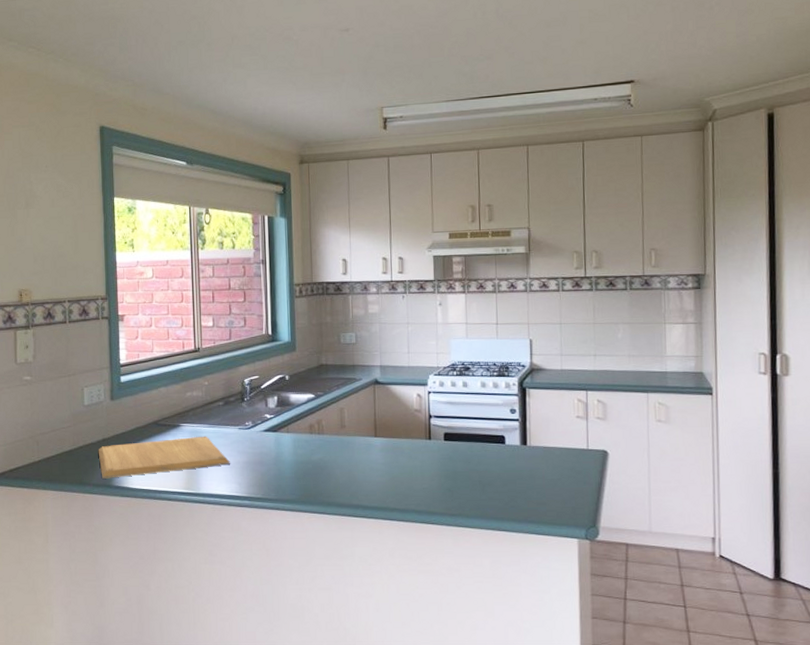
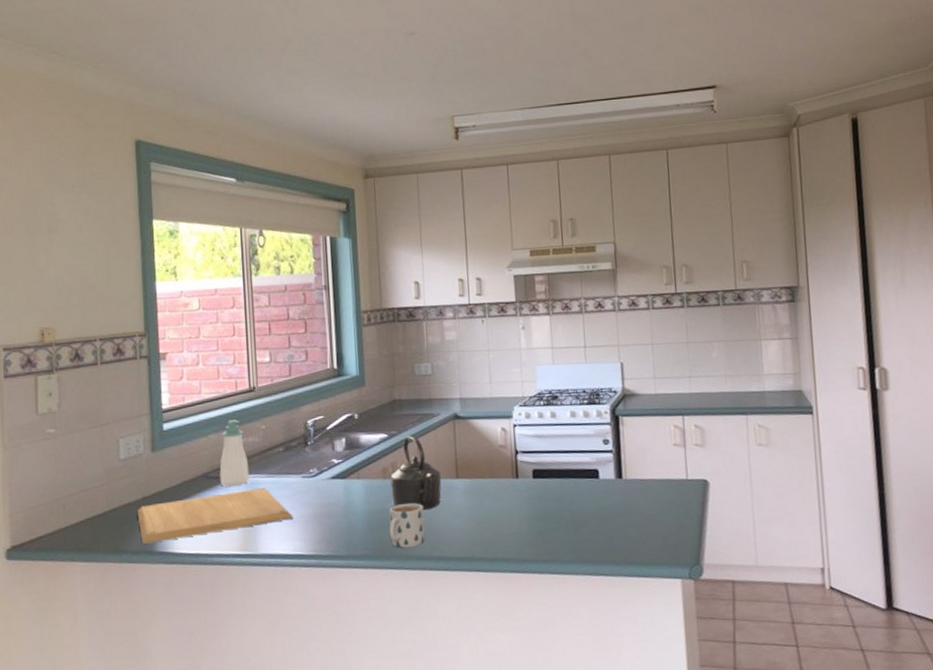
soap bottle: none [168,376,193,433] -> present [219,419,250,487]
mug: none [313,457,346,495] -> present [389,503,426,548]
kettle: none [316,397,362,464] -> present [390,436,442,511]

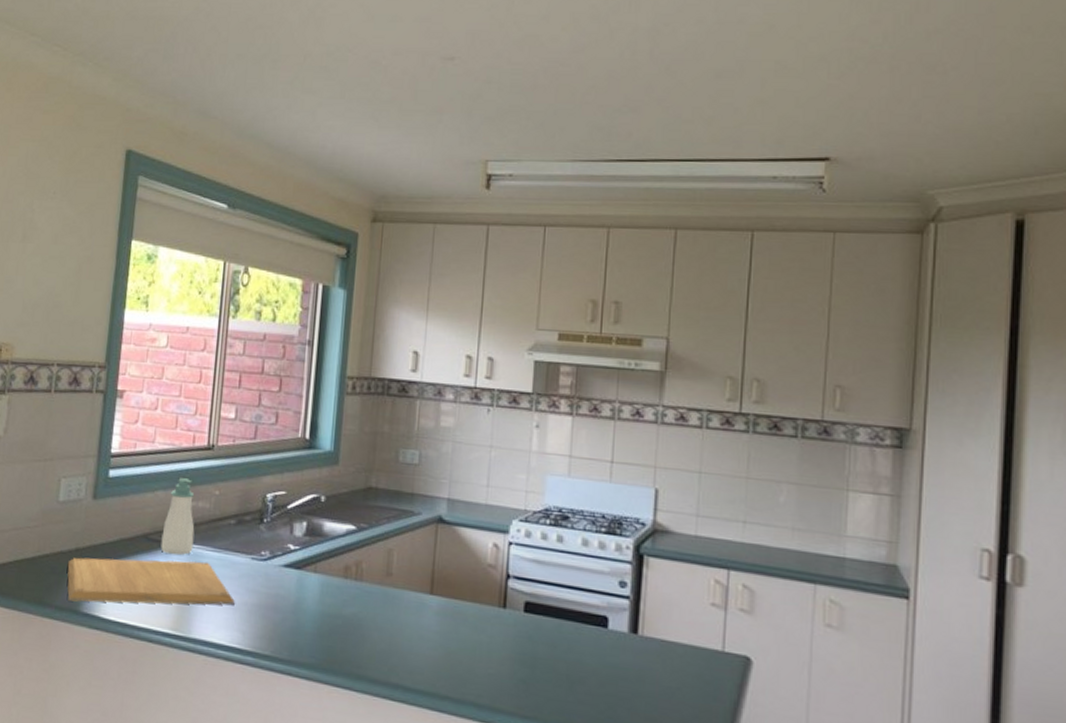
mug: present [389,503,426,548] -> none [341,612,386,667]
kettle: present [390,436,442,511] -> none [351,533,413,626]

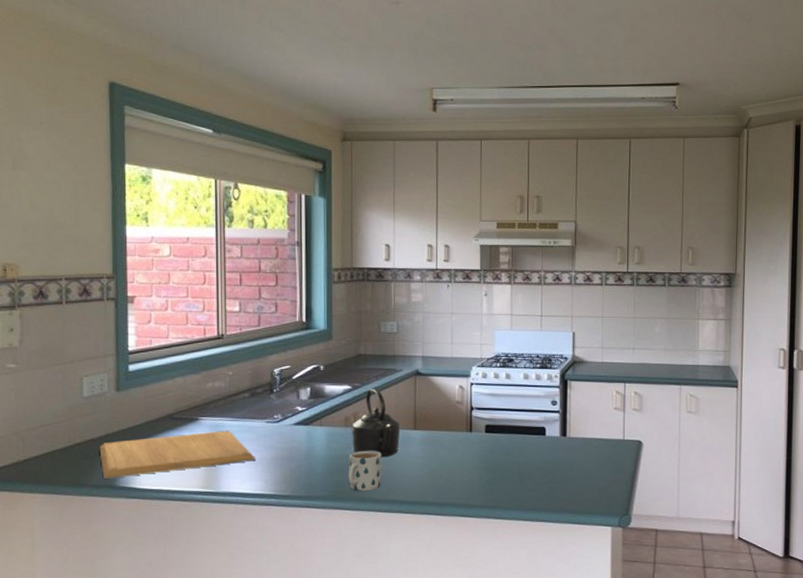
soap bottle: present [160,478,195,555] -> none [184,365,214,428]
mug: none [341,612,386,667] -> present [348,451,382,491]
kettle: none [351,533,413,626] -> present [352,389,401,458]

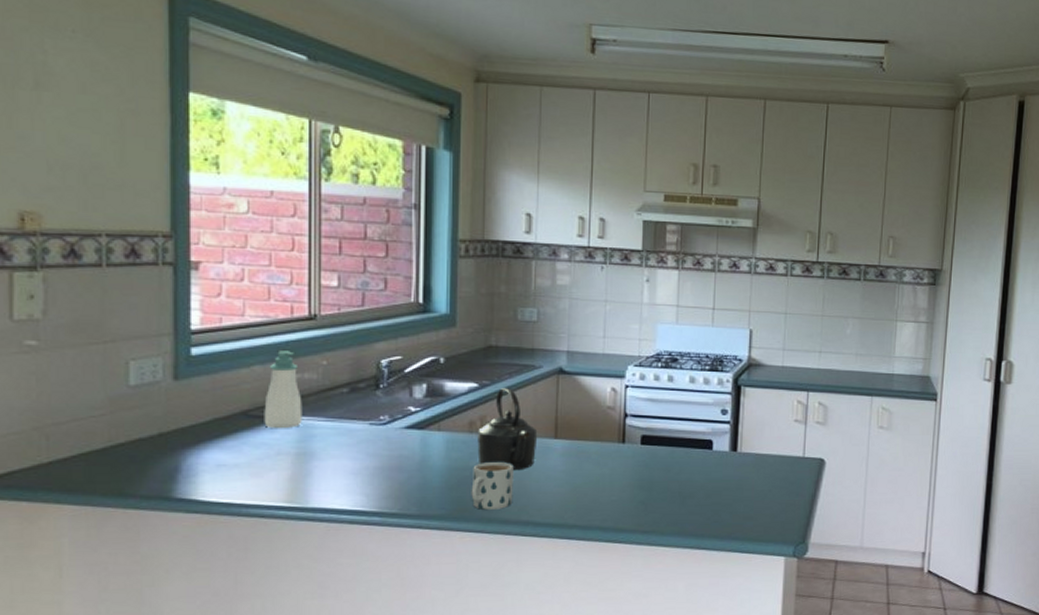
chopping board: present [99,430,255,479] -> none [150,432,355,488]
soap bottle: none [184,365,214,428] -> present [264,351,302,428]

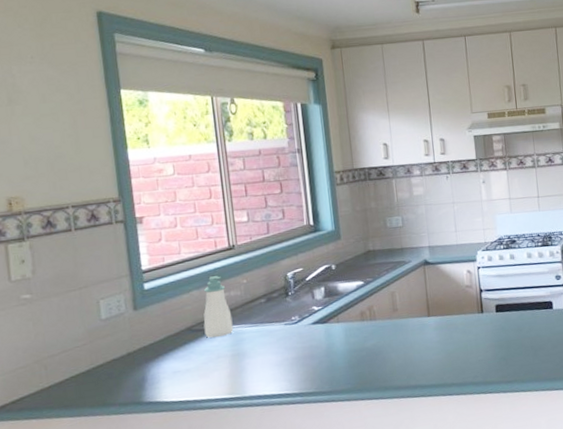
mug: present [471,462,514,510] -> none [368,340,402,381]
kettle: present [477,388,538,471] -> none [368,282,415,347]

